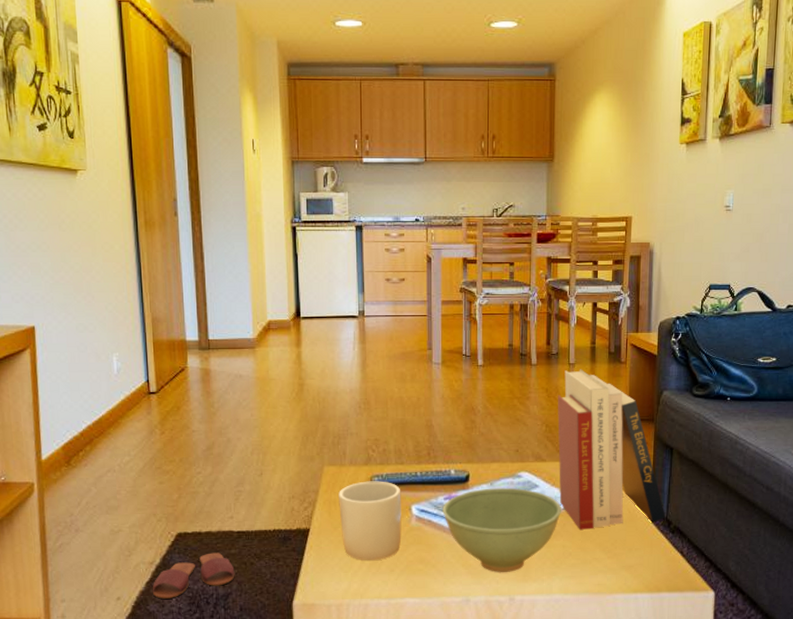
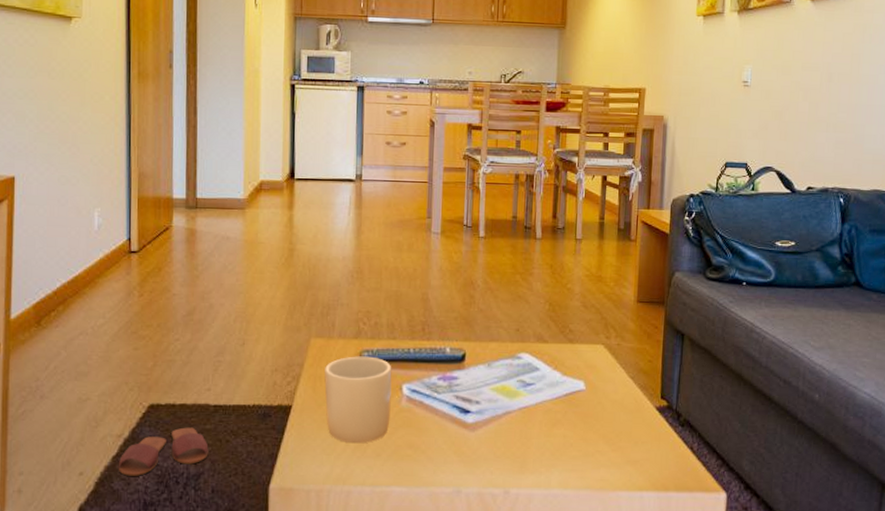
bowl: present [442,487,561,573] -> none [435,369,563,463]
books: present [557,369,665,530] -> none [561,245,675,419]

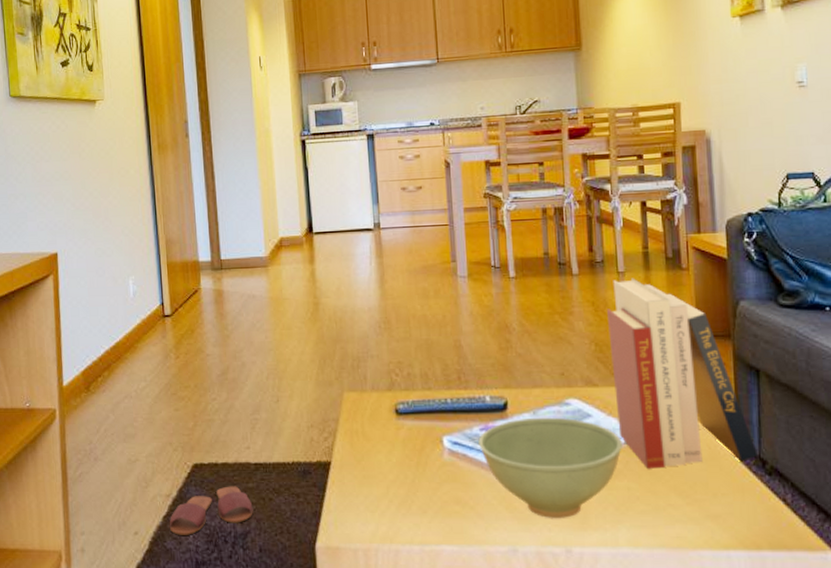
mug: present [324,356,392,443] -> none [361,408,433,499]
bowl: none [435,369,563,463] -> present [478,417,622,519]
books: none [561,245,675,419] -> present [606,278,758,469]

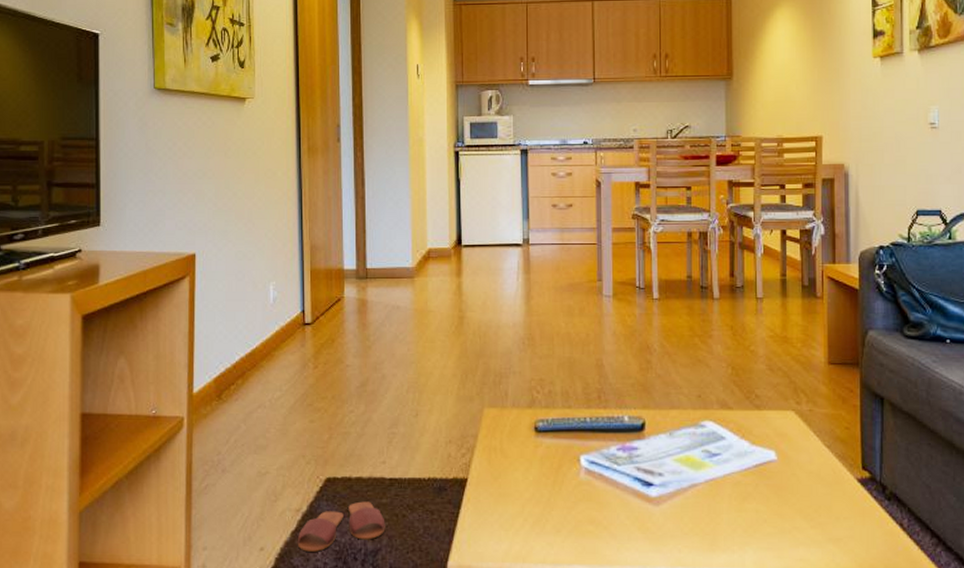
bowl: present [478,417,622,519] -> none [615,438,753,540]
books: present [606,278,758,469] -> none [744,304,878,492]

